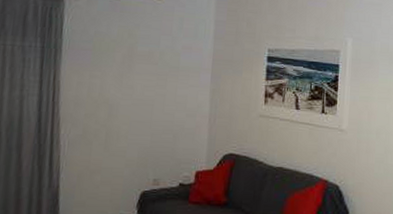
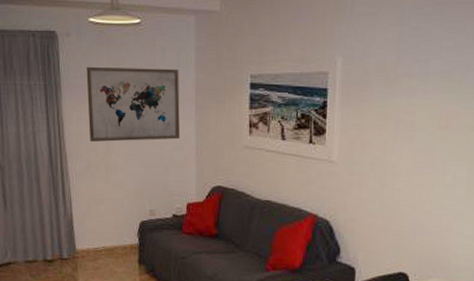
wall art: none [90,31,197,108] -> present [86,66,181,142]

